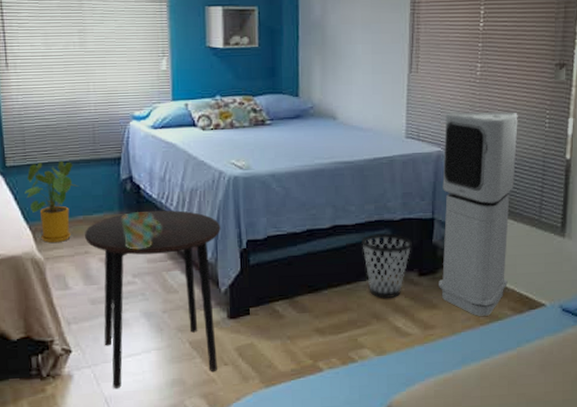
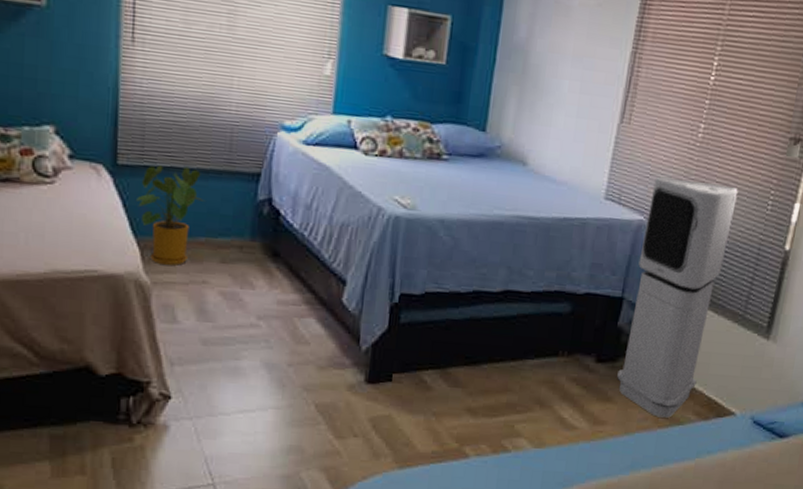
side table: present [84,210,221,388] -> none [203,242,371,448]
mug: present [122,212,161,250] -> none [252,241,299,288]
wastebasket: present [362,233,412,299] -> none [535,306,594,384]

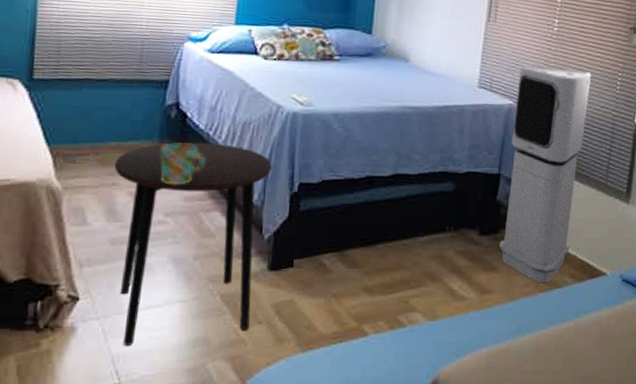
house plant: present [135,165,204,266] -> none [49,78,115,170]
side table: none [203,242,371,448] -> present [113,142,272,346]
mug: none [252,241,299,288] -> present [160,142,205,185]

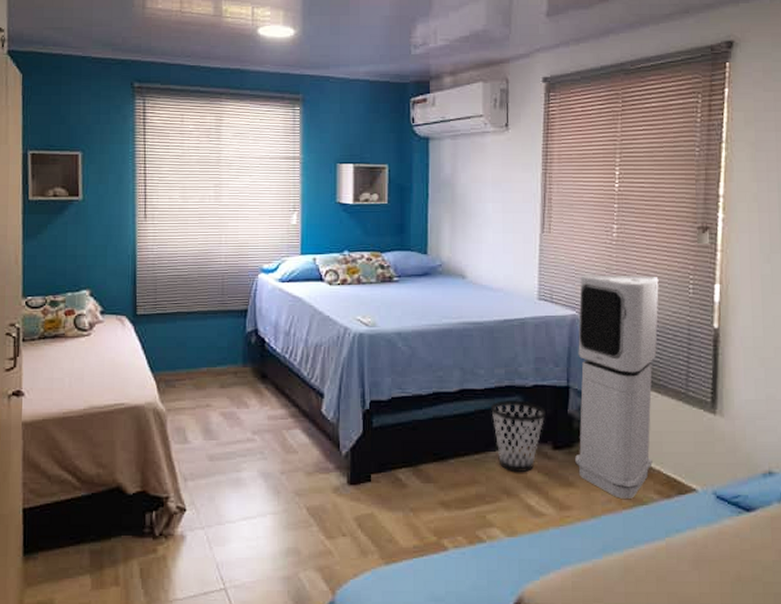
side table: present [113,142,272,346] -> none [206,365,344,554]
mug: present [160,142,205,185] -> none [245,366,283,405]
wastebasket: none [423,186,476,258] -> present [491,400,546,473]

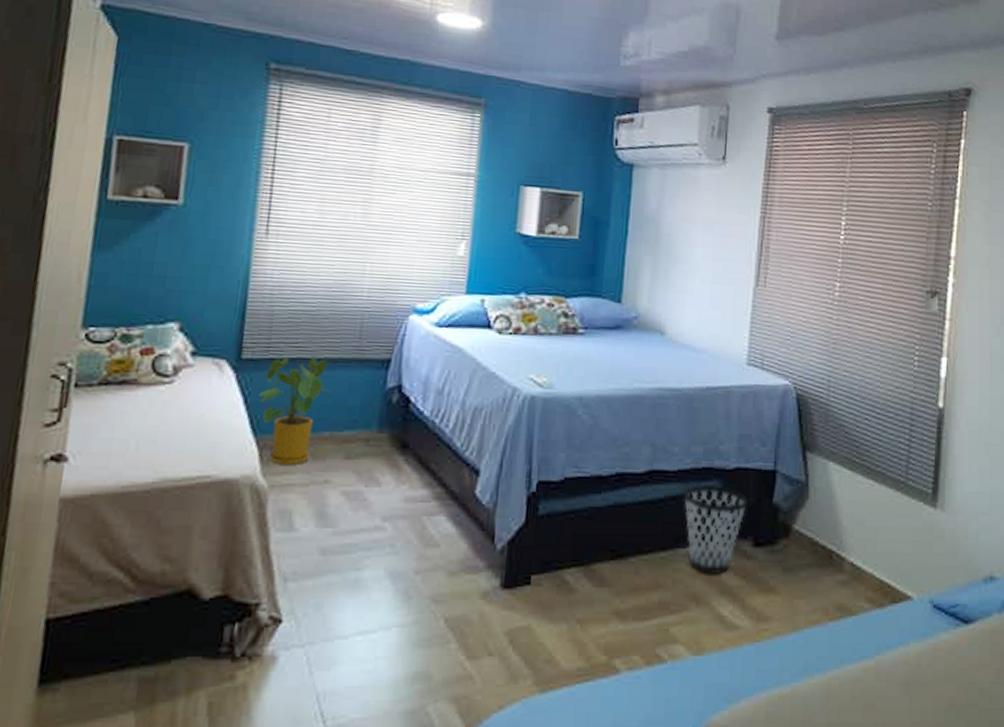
house plant: none [151,311,204,393] -> present [257,357,331,465]
air purifier: present [575,274,659,499] -> none [778,338,882,608]

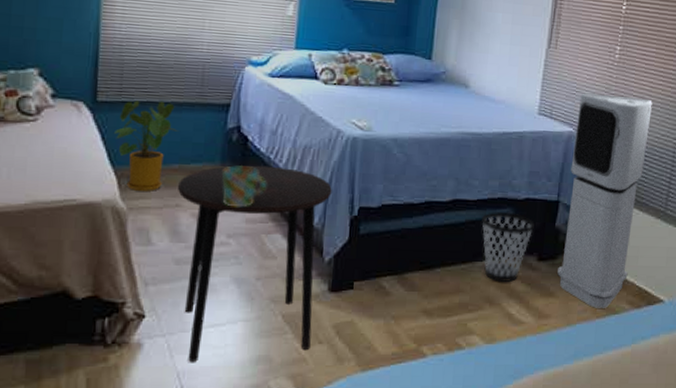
side table: none [326,431,506,680] -> present [177,165,332,362]
mug: none [379,432,429,483] -> present [222,165,266,208]
air purifier: none [778,338,882,608] -> present [557,93,653,308]

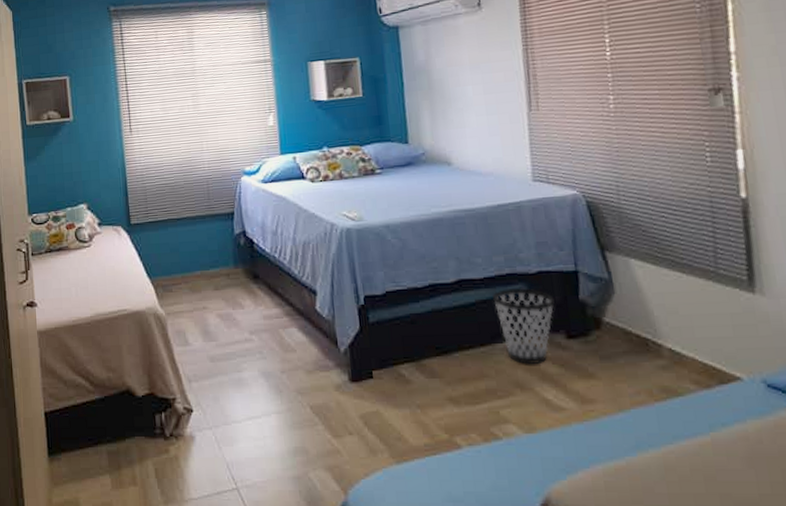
house plant: present [113,100,178,191] -> none [146,217,195,298]
side table: present [177,165,332,362] -> none [201,264,342,453]
mug: present [222,165,266,208] -> none [237,266,276,306]
air purifier: present [557,93,653,308] -> none [577,146,685,390]

